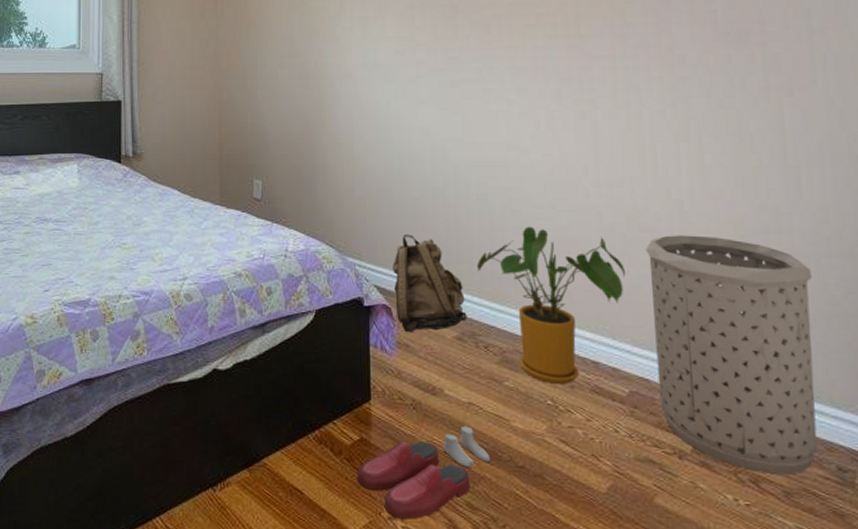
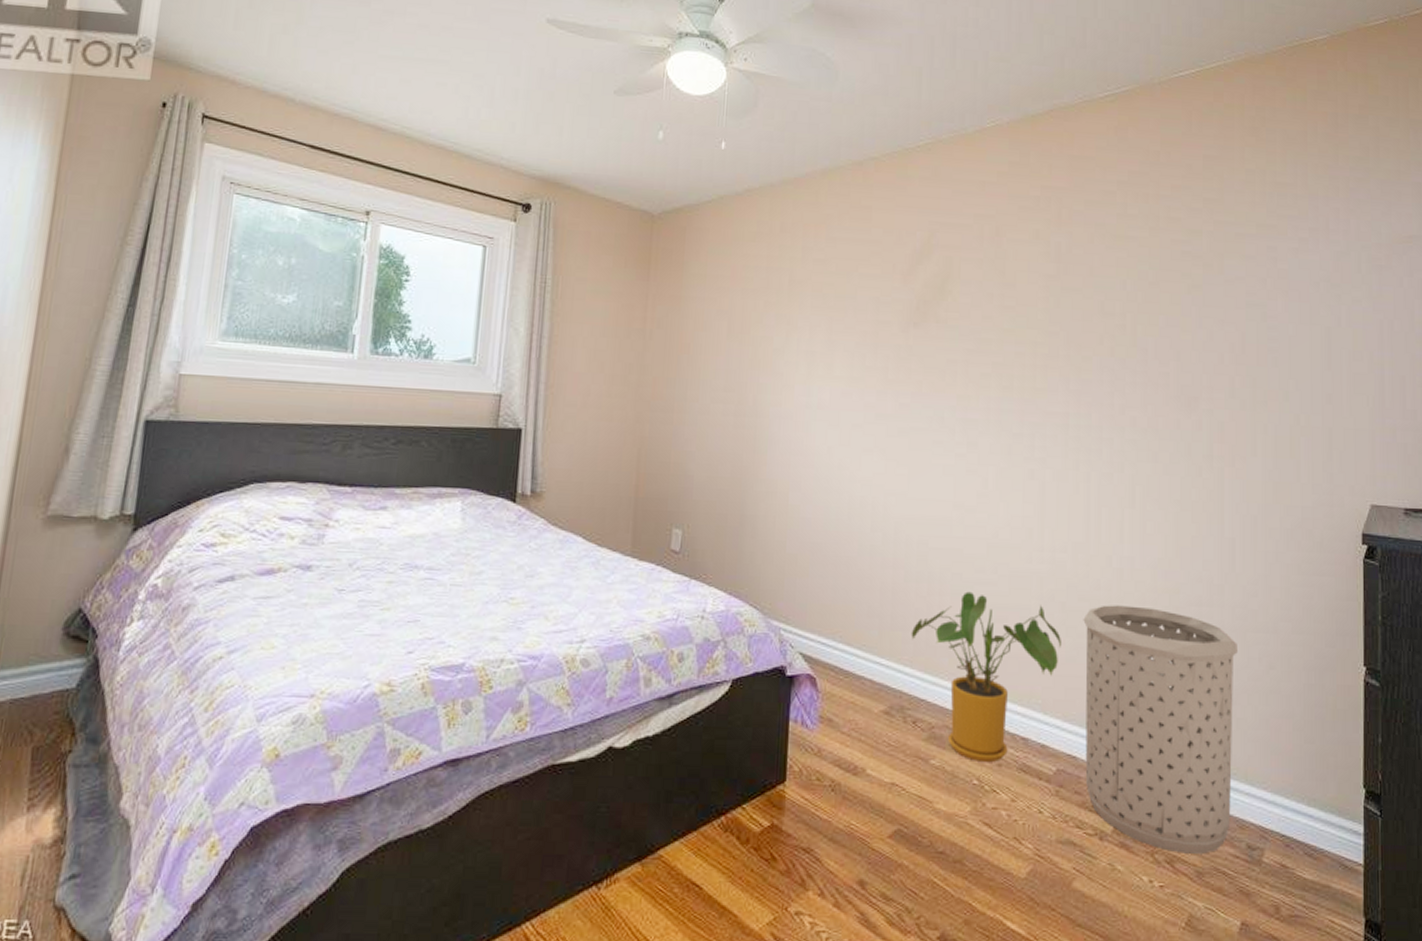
slippers: present [356,441,470,520] -> none [763,826,887,914]
backpack: present [392,233,467,333] -> none [820,595,897,706]
socks: present [443,426,491,467] -> none [861,808,911,854]

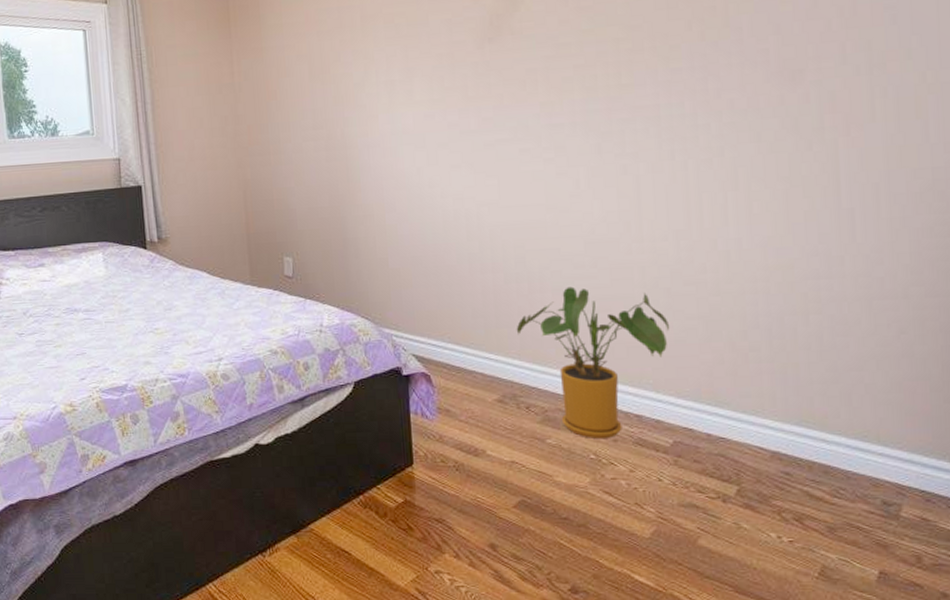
laundry basket: present [1083,605,1237,854] -> none [690,285,863,511]

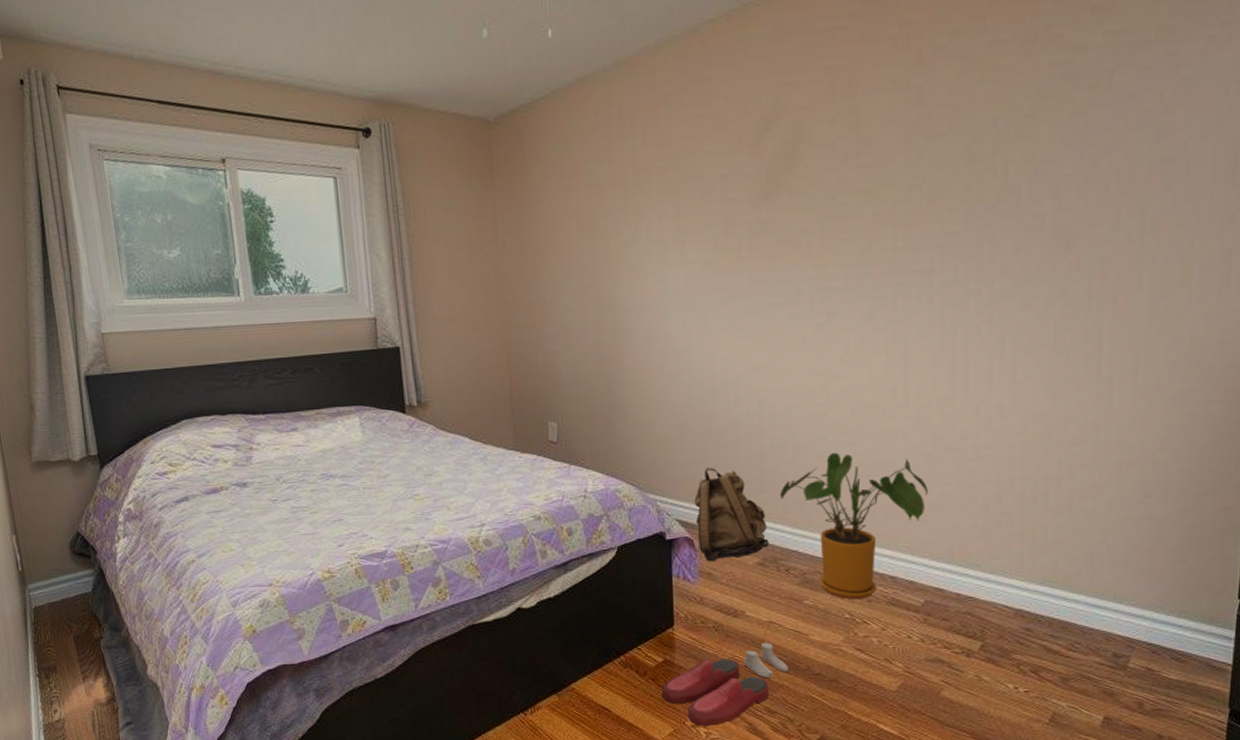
slippers: none [402,500,515,572] -> present [661,659,769,726]
backpack: none [430,301,508,399] -> present [694,467,769,562]
socks: none [487,483,535,521] -> present [744,642,790,678]

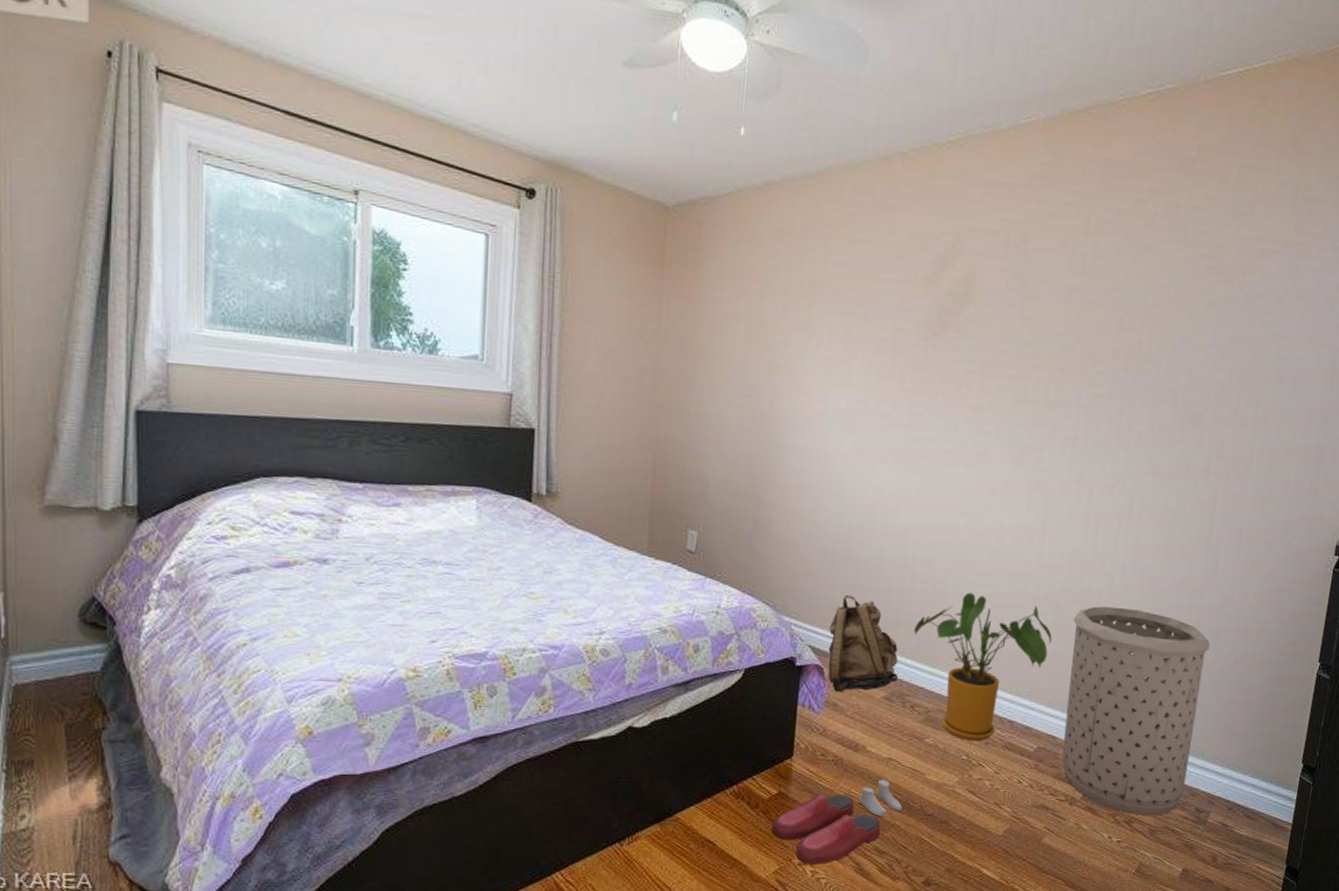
laundry basket: none [950,451,1111,664] -> present [1062,606,1210,816]

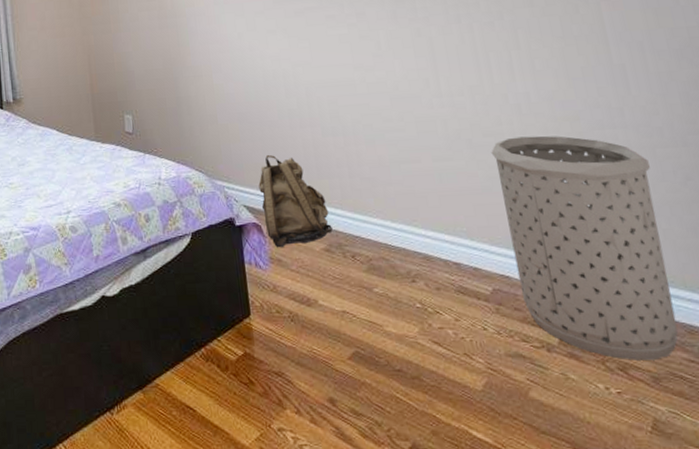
slippers: present [771,794,881,864] -> none [244,352,352,430]
socks: present [859,779,903,816] -> none [323,334,370,374]
house plant: present [913,592,1052,741] -> none [336,139,476,287]

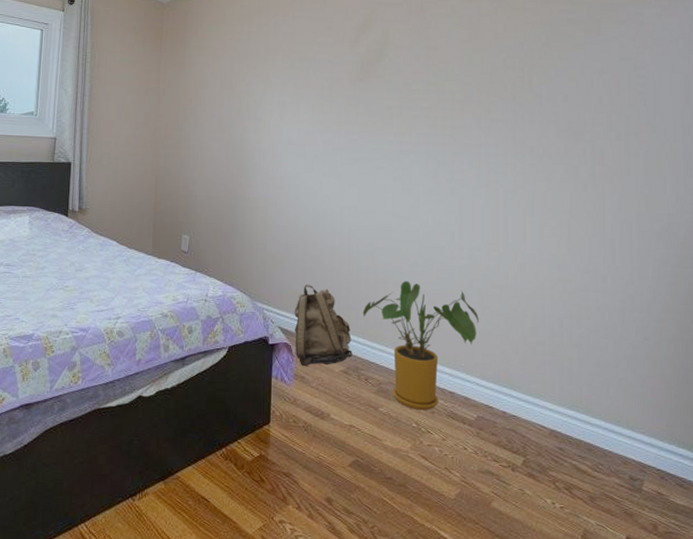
house plant: none [336,139,476,287] -> present [362,281,479,410]
laundry basket: present [491,135,678,361] -> none [495,291,619,483]

